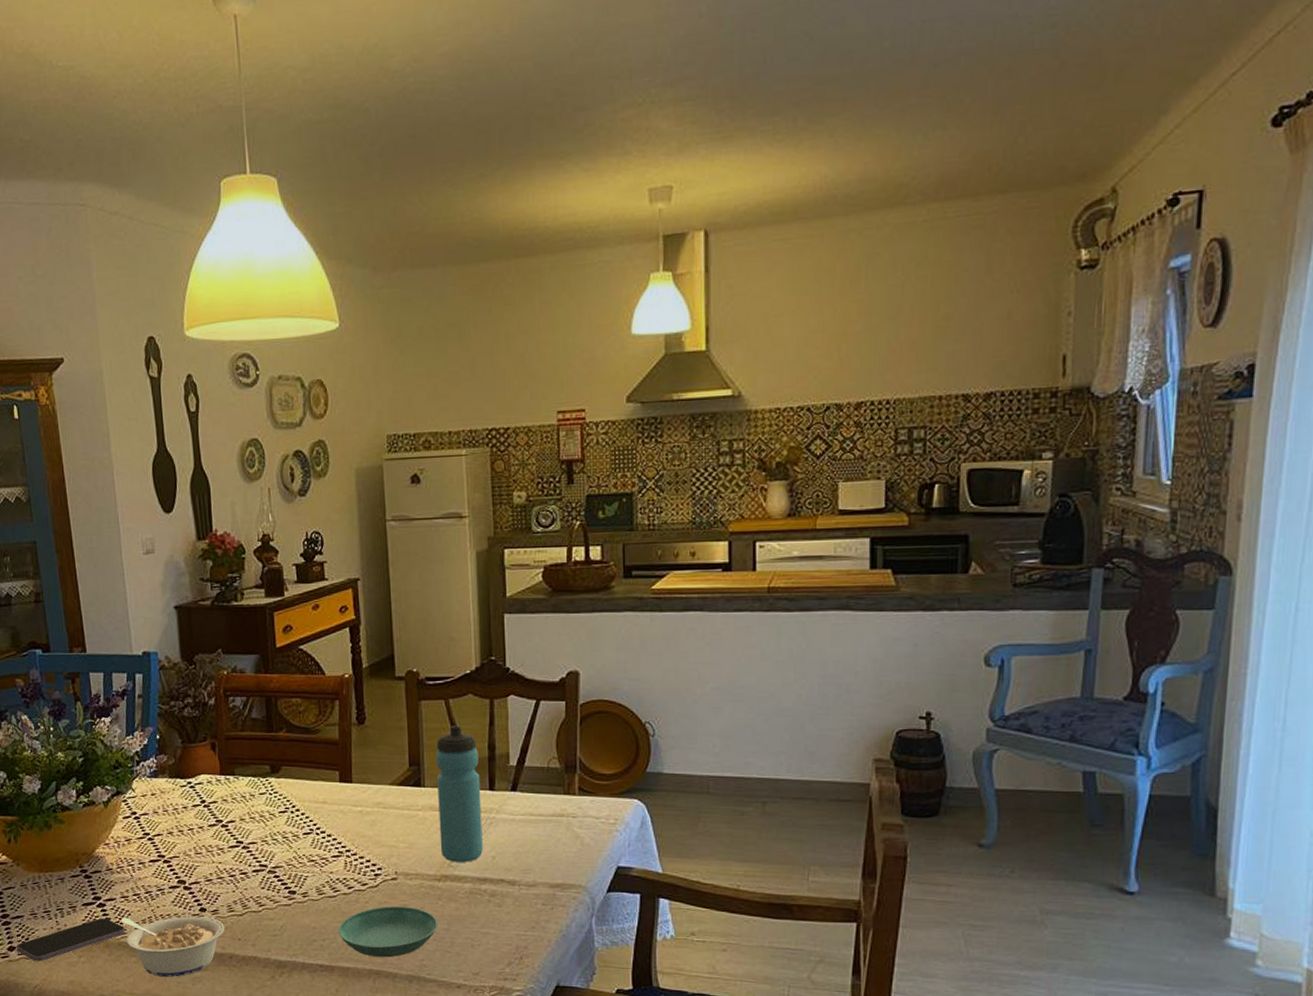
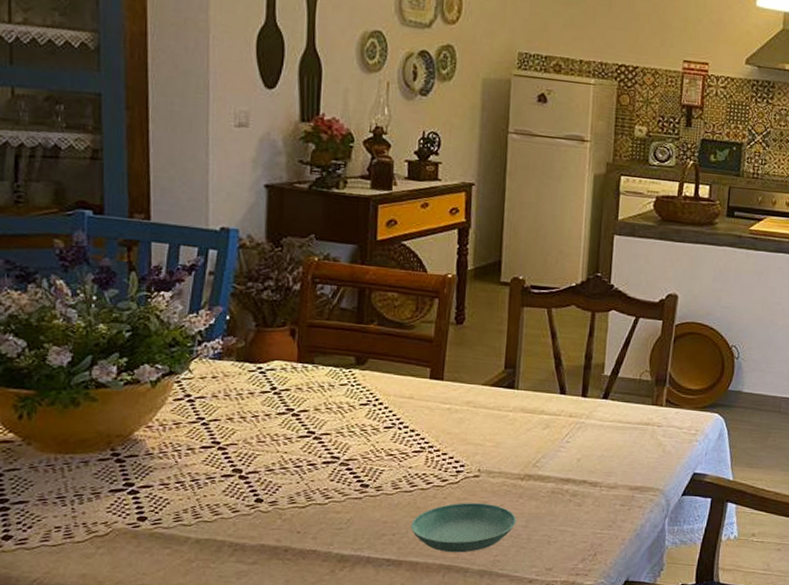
smartphone: present [16,918,125,962] -> none [14,506,160,553]
legume: present [120,915,225,977] -> none [156,506,283,571]
water bottle: present [435,725,483,862] -> none [527,333,575,463]

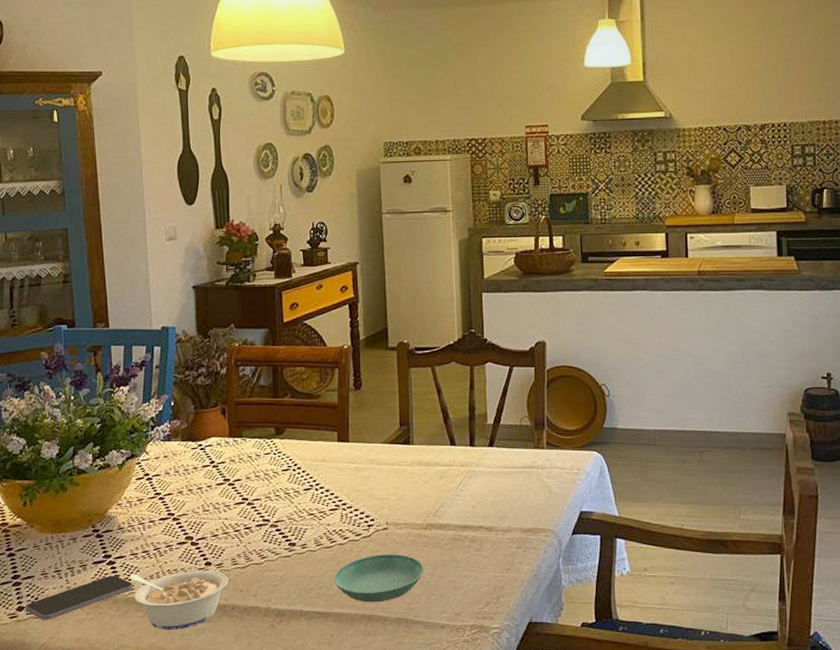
smartphone: none [14,506,160,553] -> present [26,575,133,620]
legume: none [156,506,283,571] -> present [129,569,228,630]

